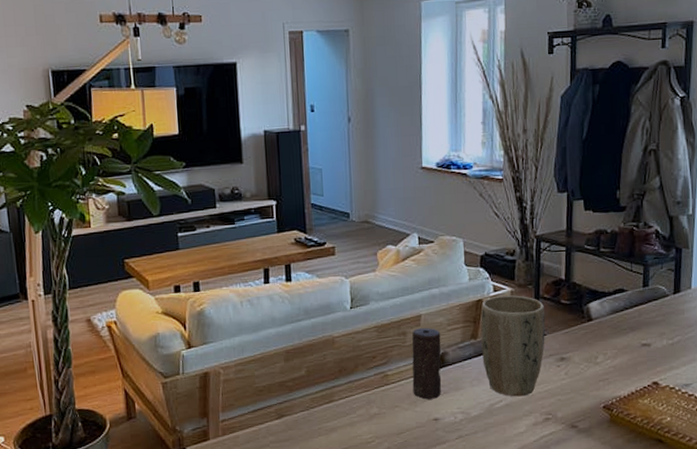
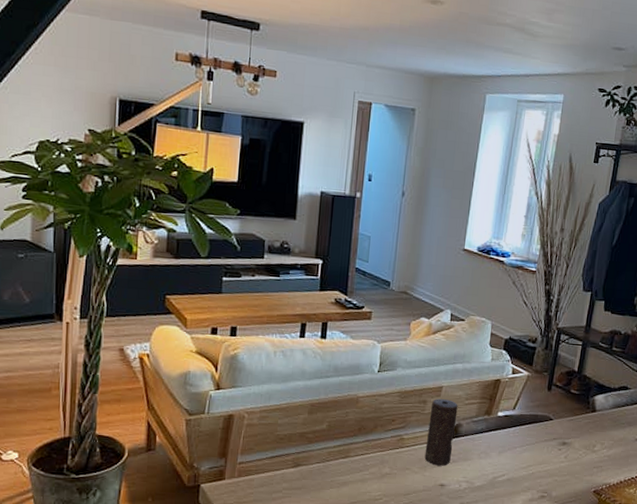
plant pot: present [480,295,546,397] -> none [492,378,556,473]

